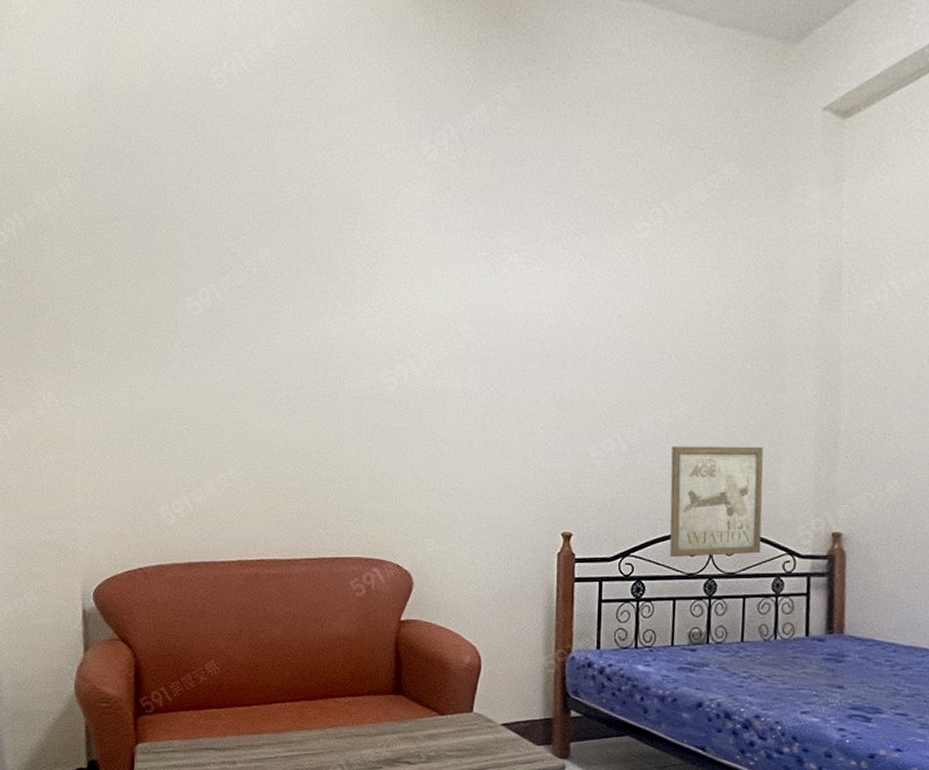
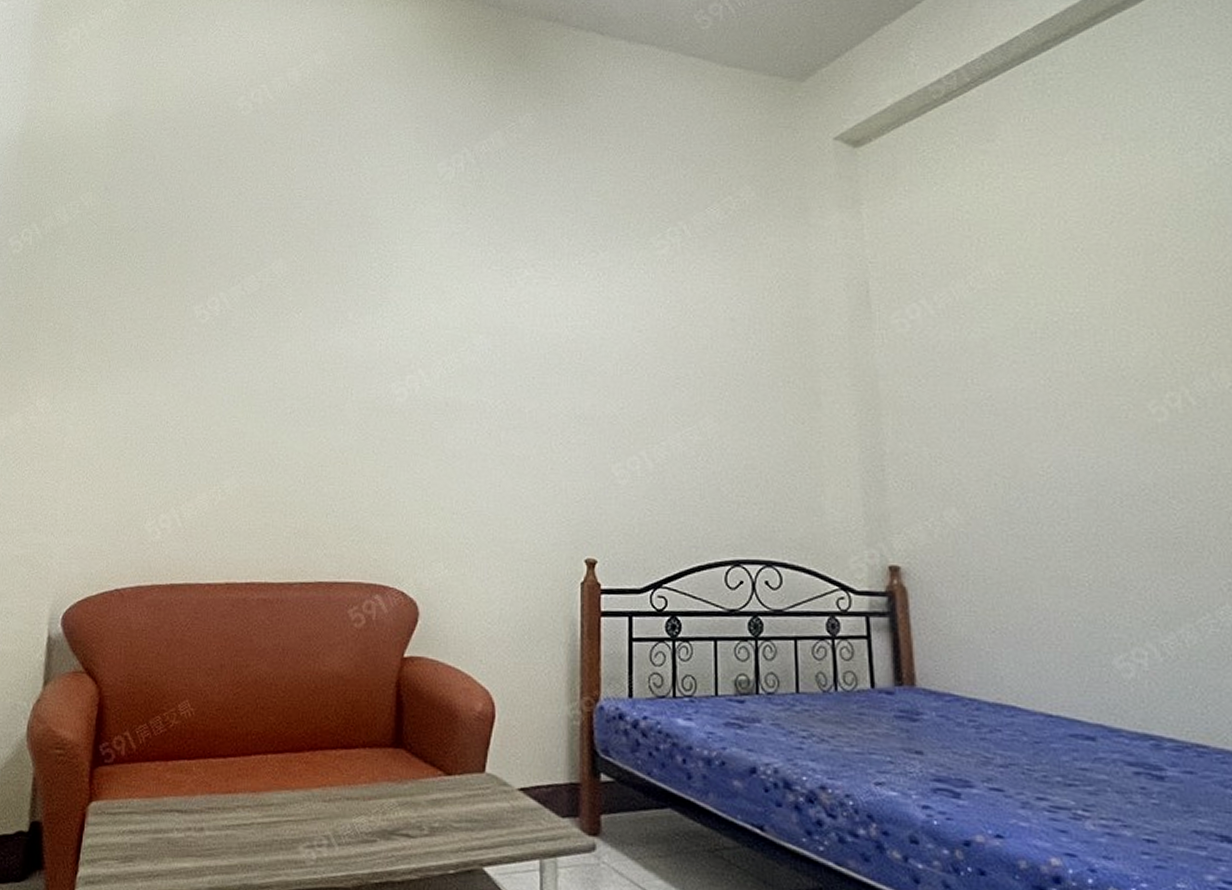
wall art: present [669,446,764,558] -> none [703,466,810,591]

